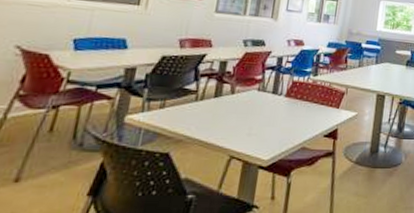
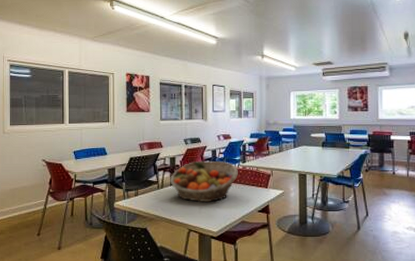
fruit basket: none [213,69,307,122] -> present [169,160,238,202]

